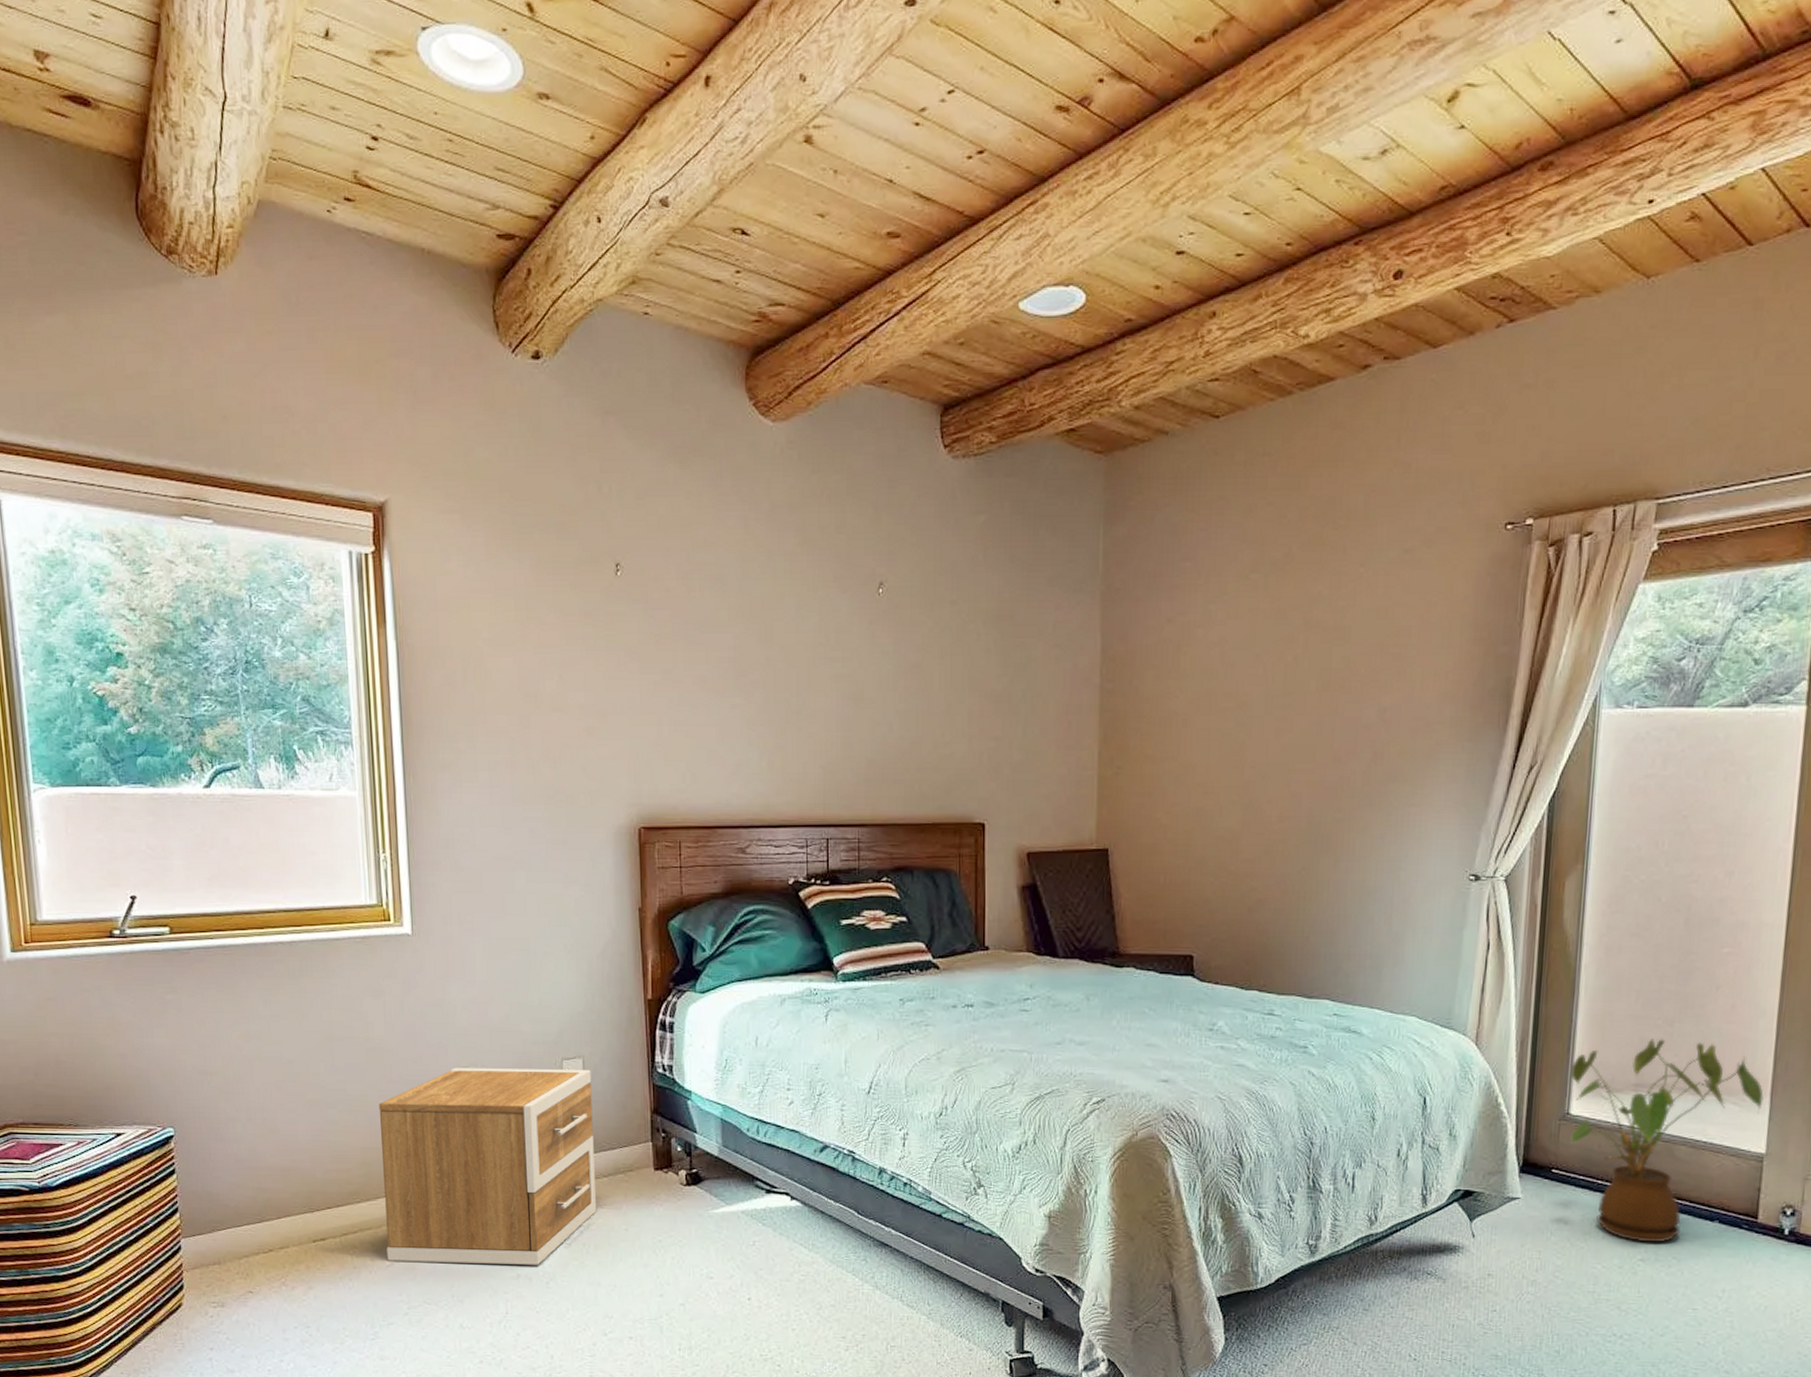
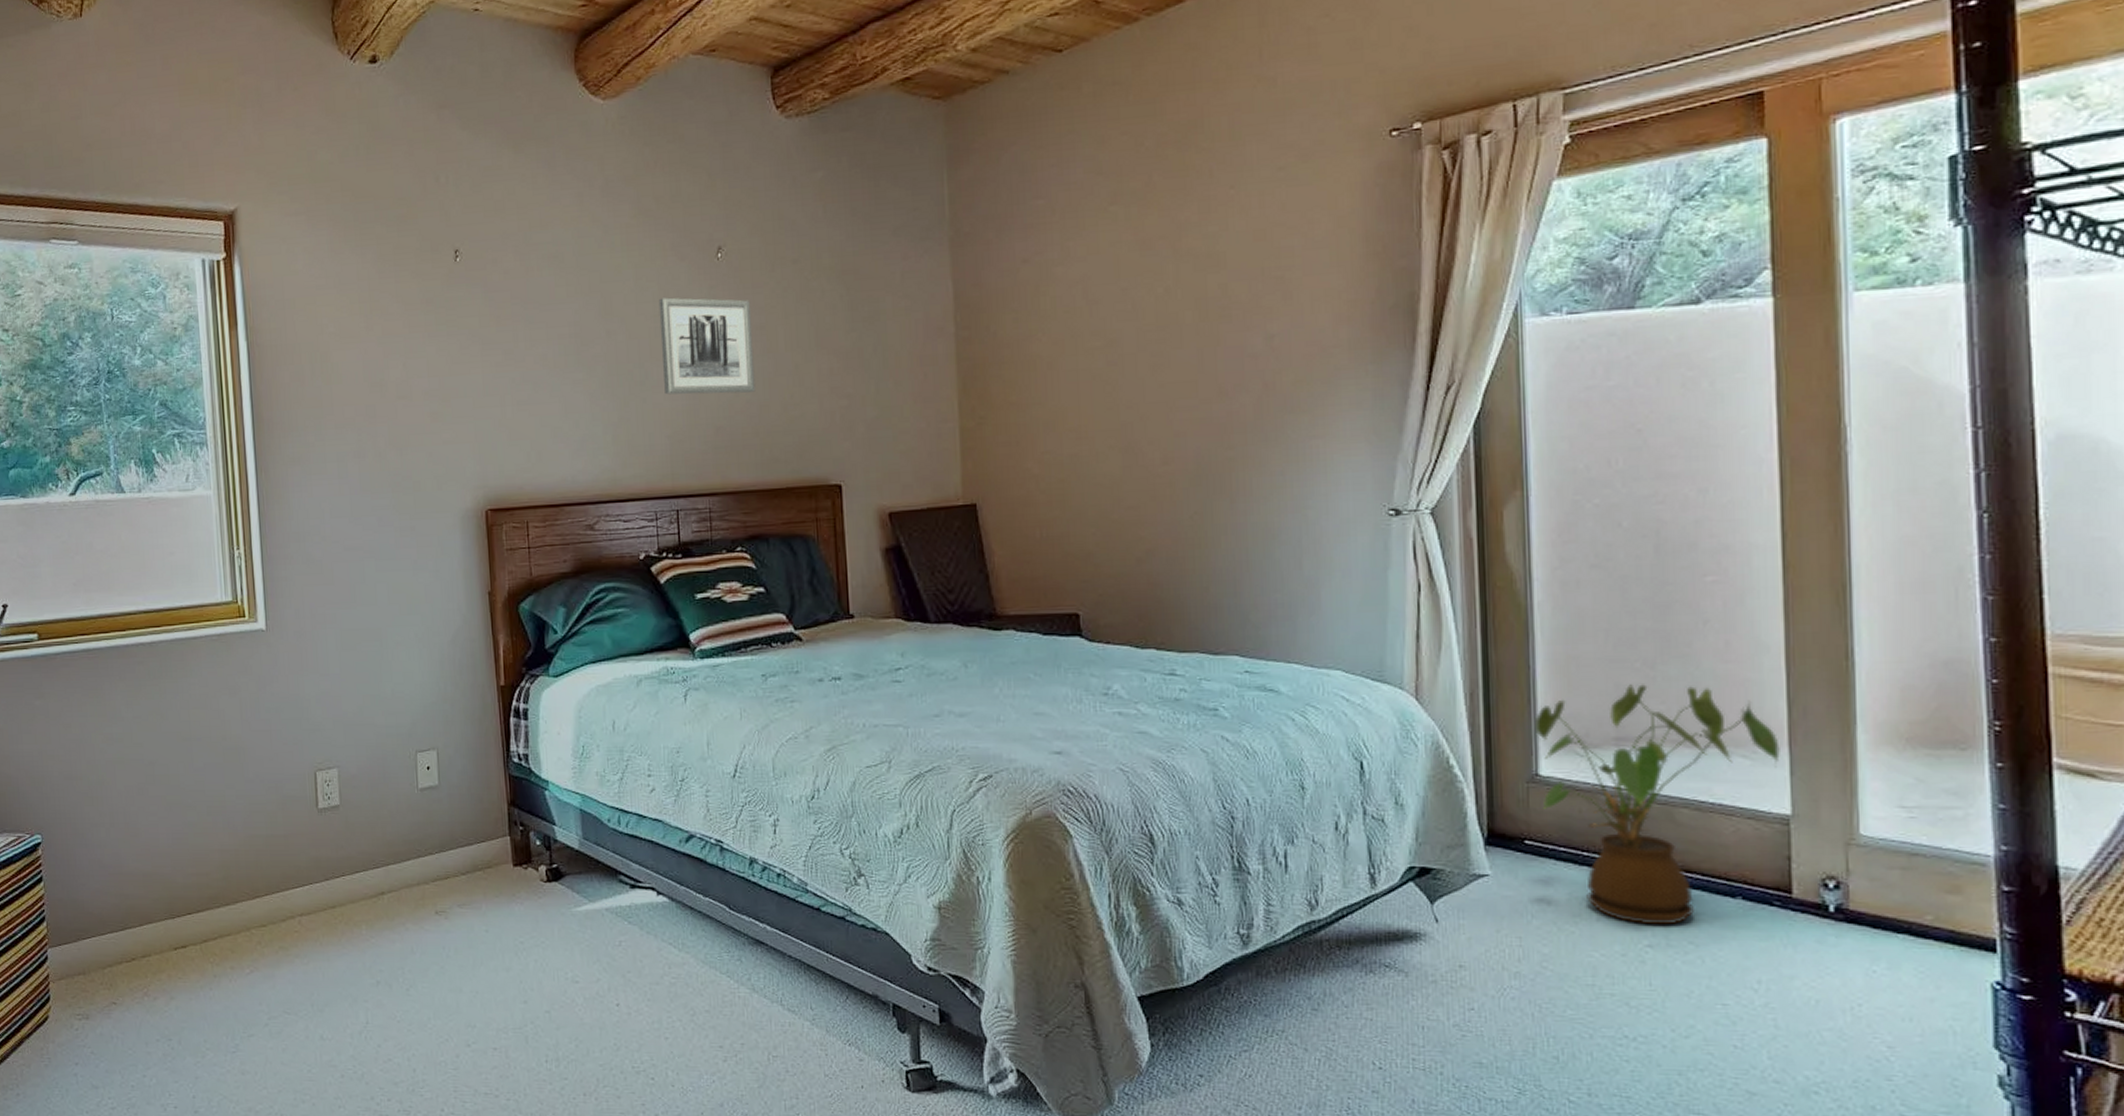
nightstand: present [378,1067,597,1265] -> none [236,762,456,971]
wall art: none [819,629,909,728] -> present [658,297,756,395]

